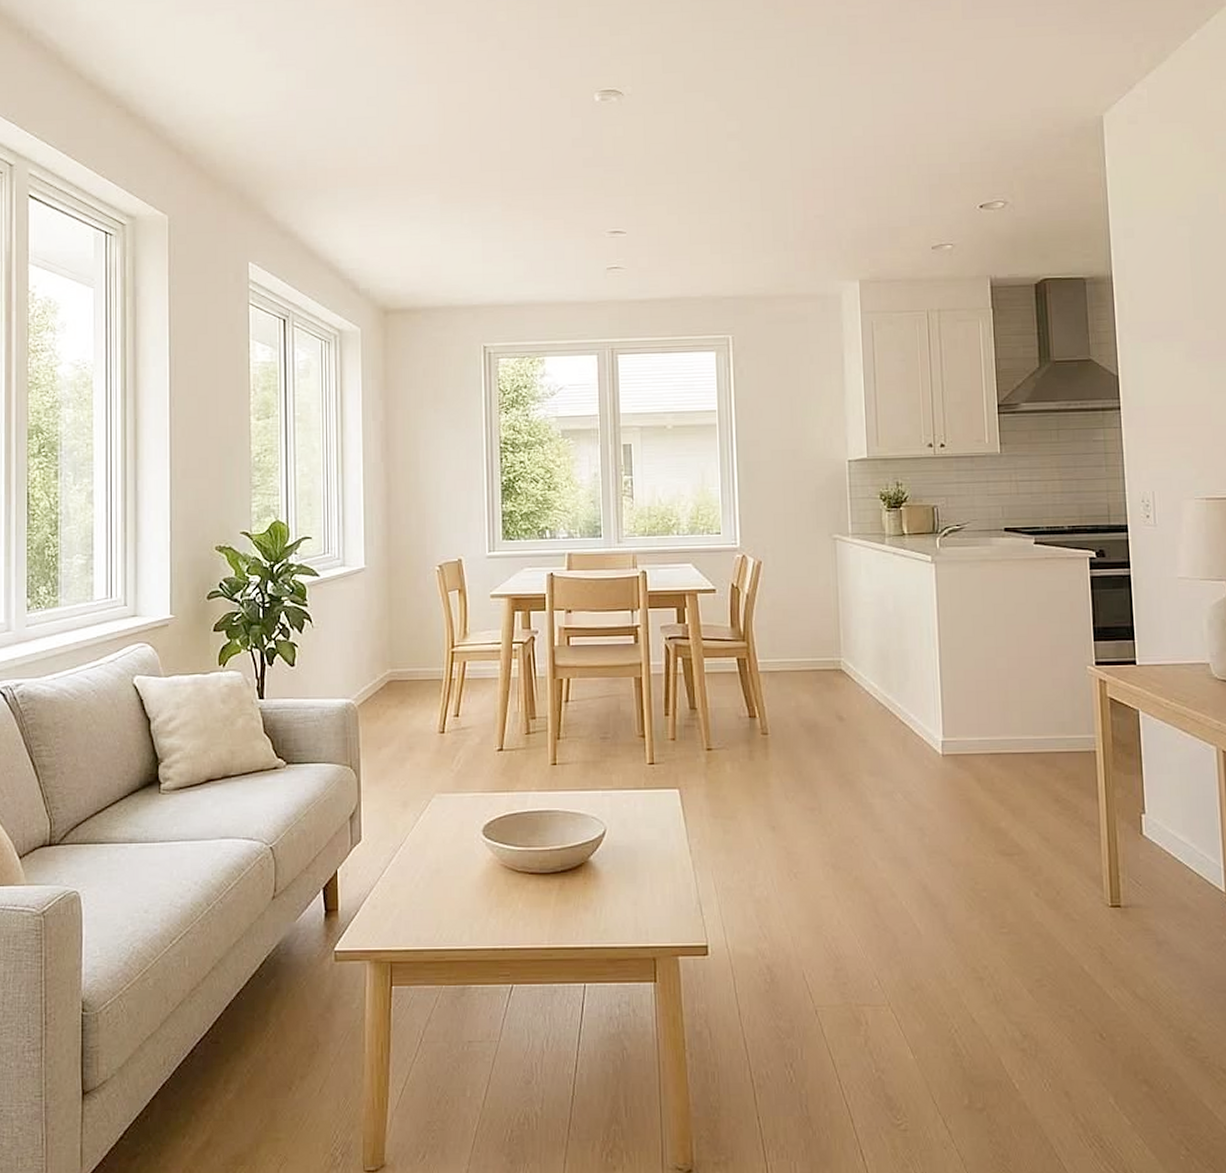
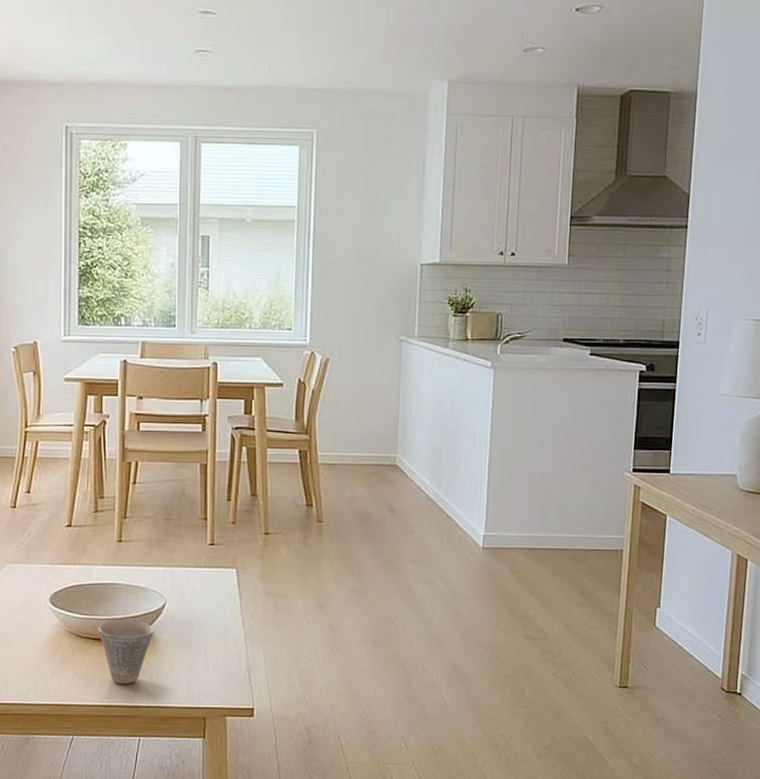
cup: none [535,849,595,923] -> present [98,619,154,684]

